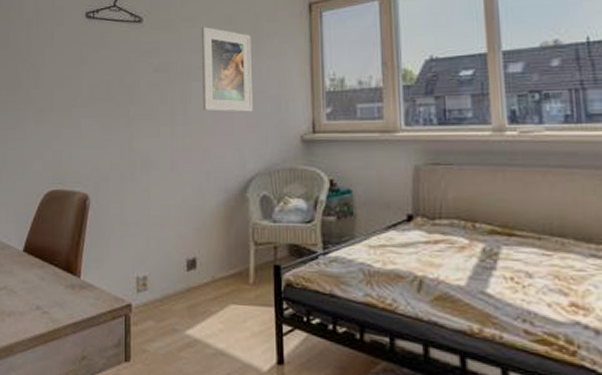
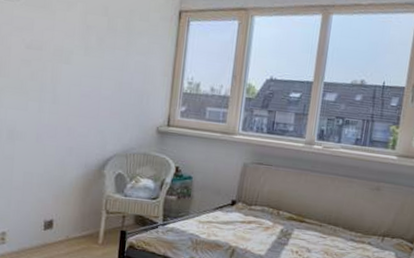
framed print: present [201,27,254,112] -> none [72,13,124,100]

